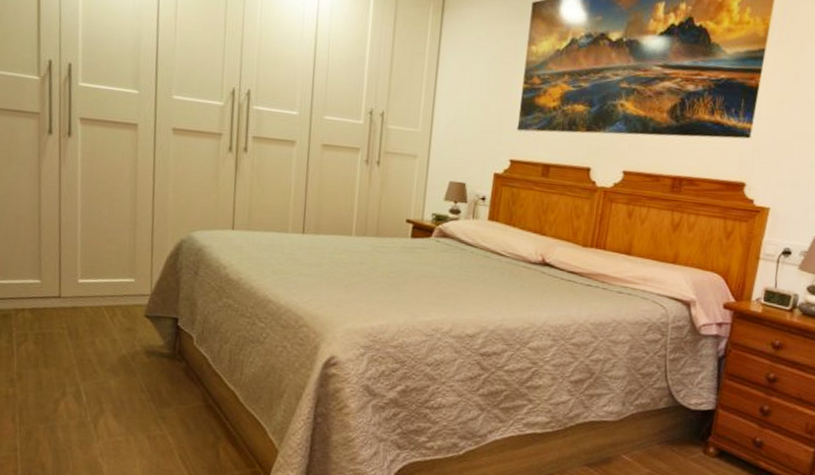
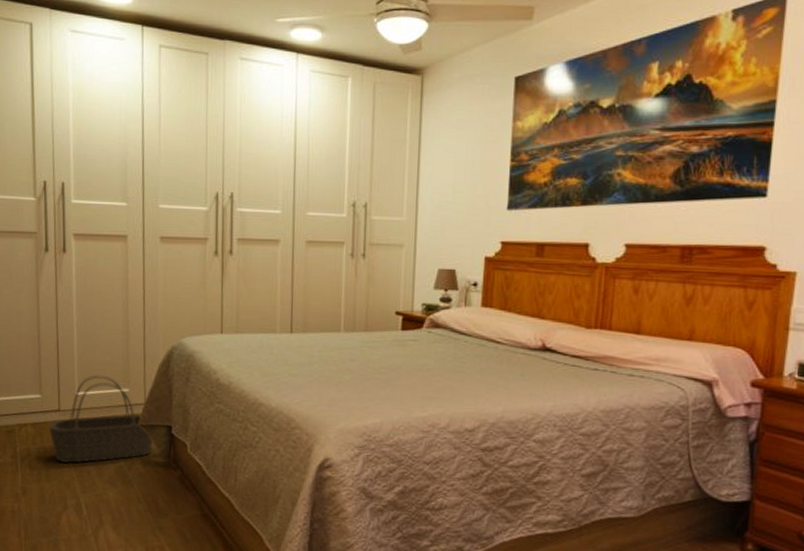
basket: none [48,263,160,351] -> present [48,375,154,464]

